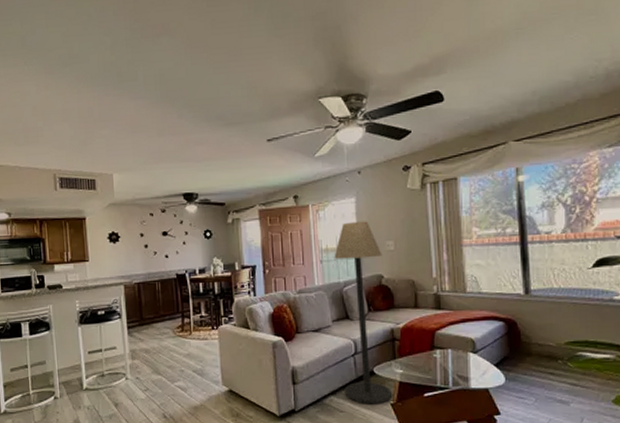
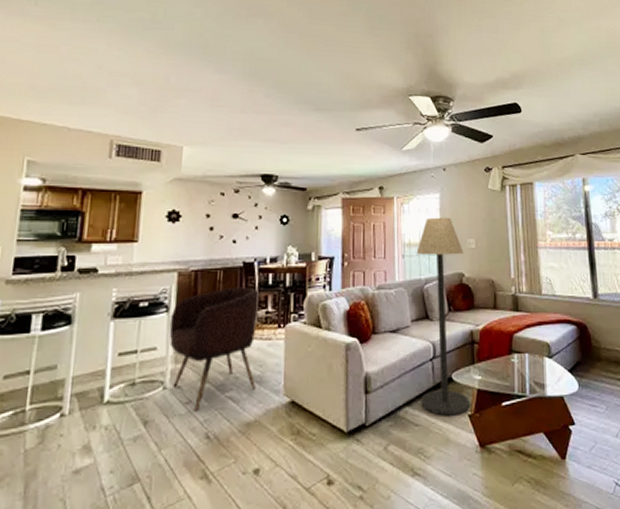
armchair: none [123,295,198,397] -> present [169,287,260,412]

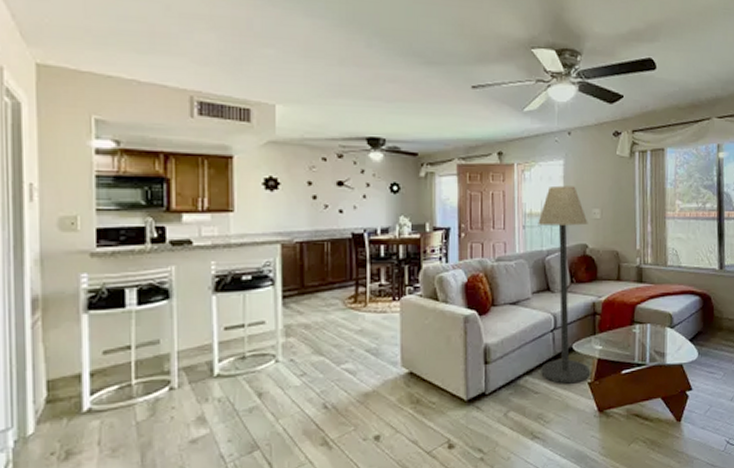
armchair: present [169,287,260,412] -> none [276,259,372,383]

